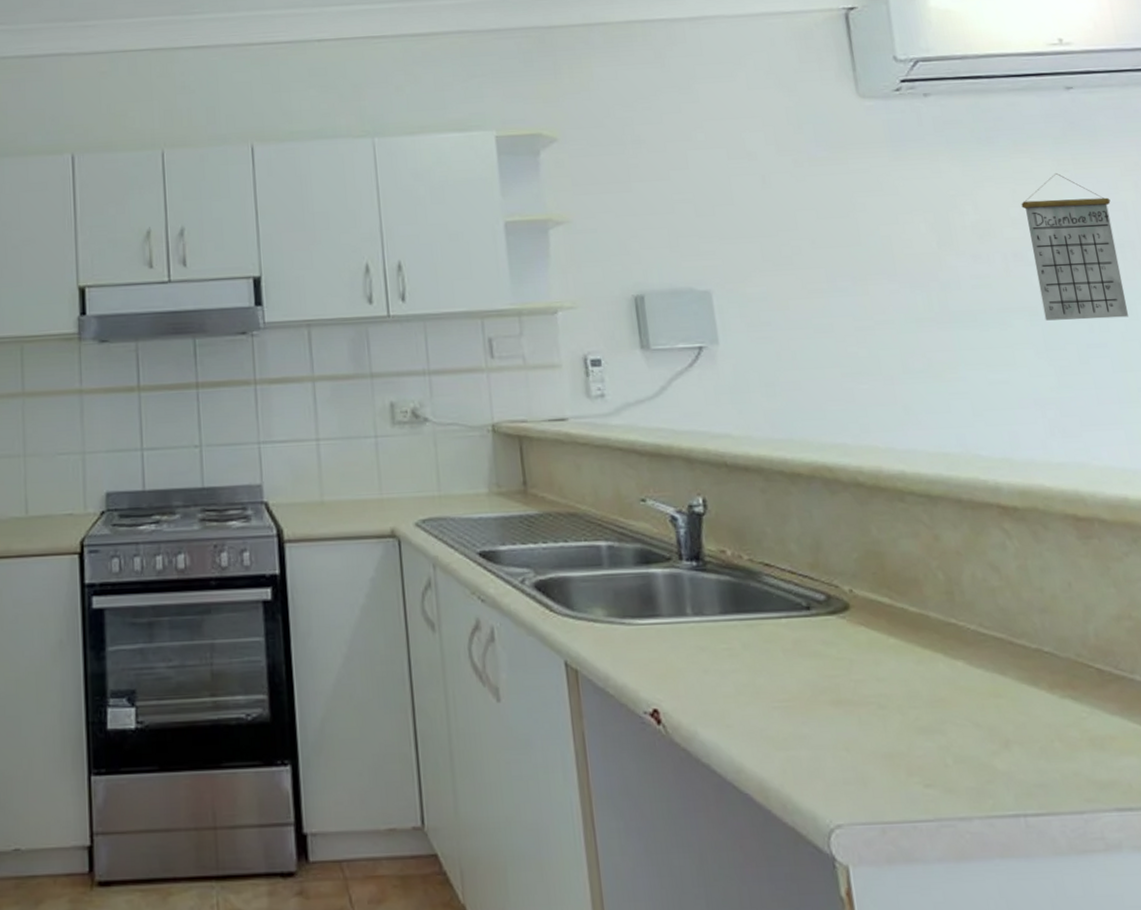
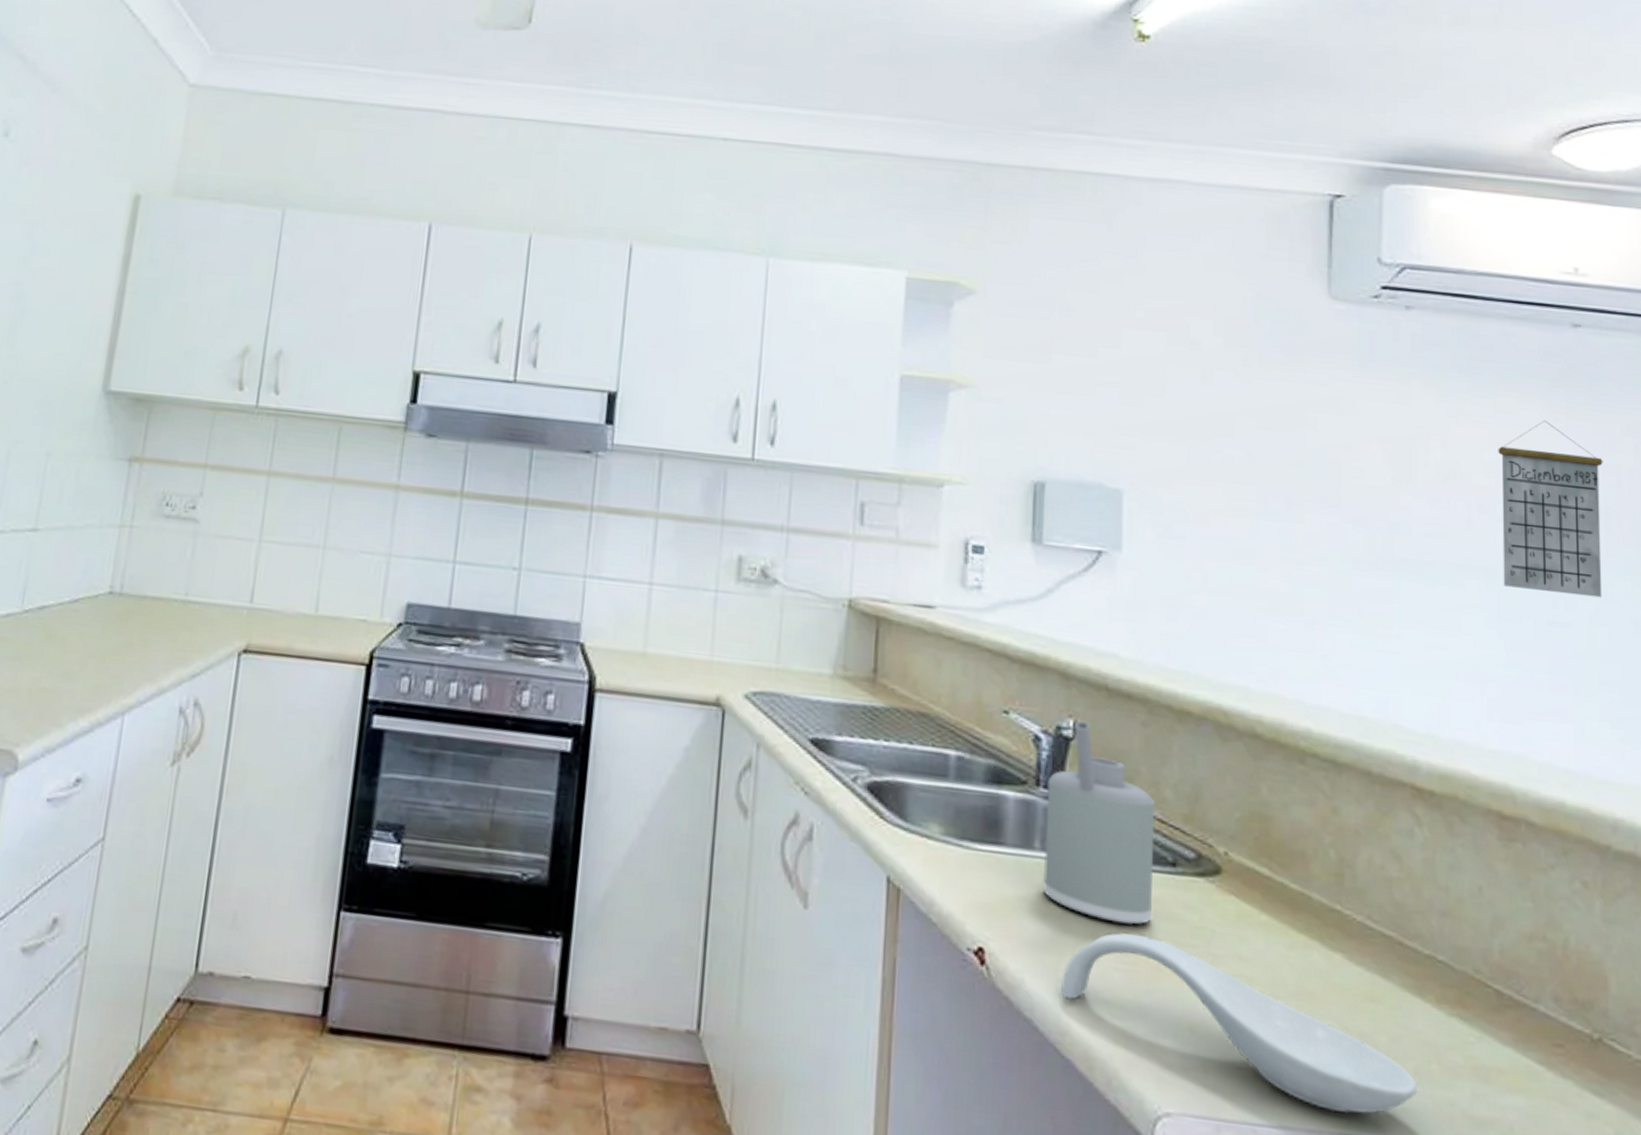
soap dispenser: none [688,496,797,669] -> present [1043,720,1156,926]
spoon rest: none [728,673,1046,798] -> present [1060,932,1417,1114]

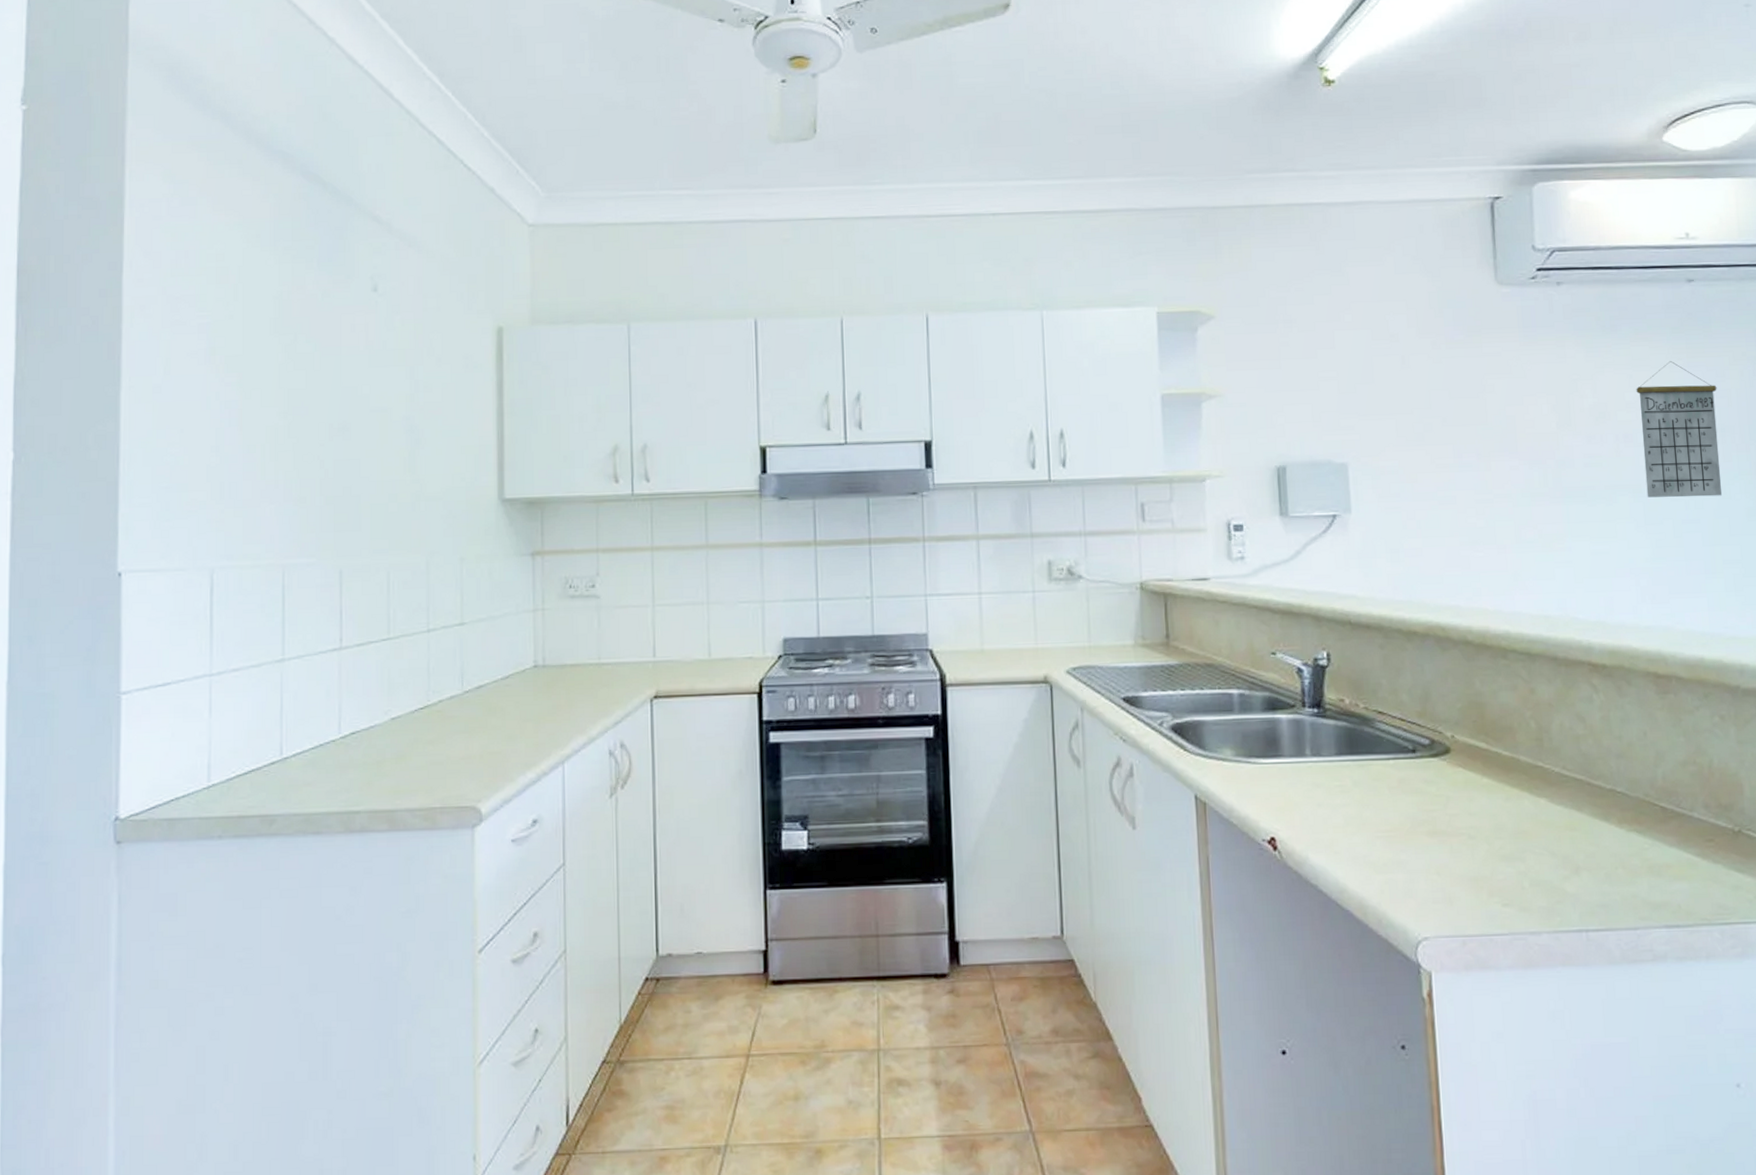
soap dispenser: present [1043,720,1156,926] -> none [1311,651,1400,804]
spoon rest: present [1060,932,1417,1114] -> none [1336,808,1609,916]

